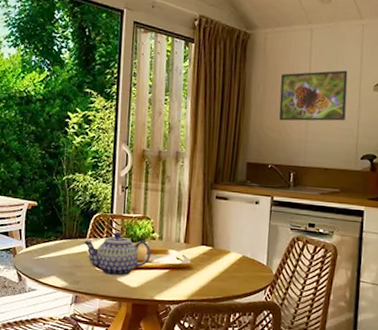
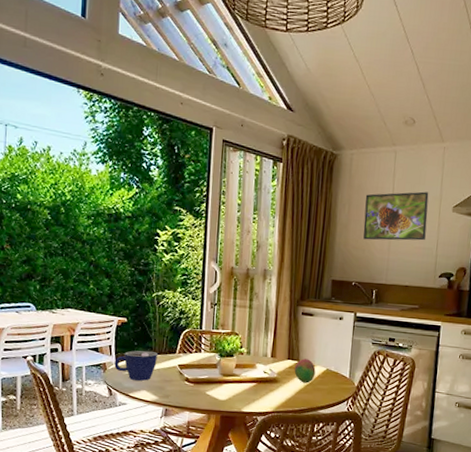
cup: none [24,235,68,266] -> present [114,350,157,381]
teapot: present [83,232,152,277] -> none [173,347,240,390]
fruit: none [208,244,231,271] -> present [294,358,316,383]

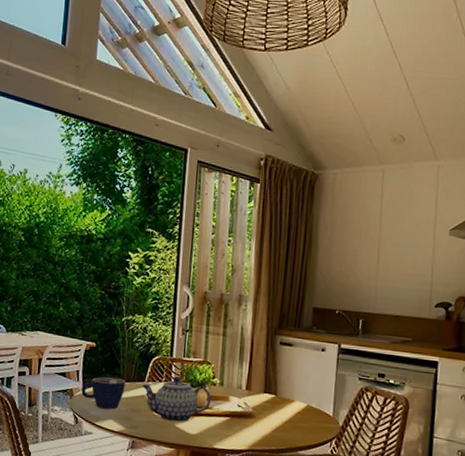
teapot: none [173,347,240,390] -> present [141,376,212,423]
fruit: present [294,358,316,383] -> none [271,392,295,420]
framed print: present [363,191,429,241] -> none [347,213,422,267]

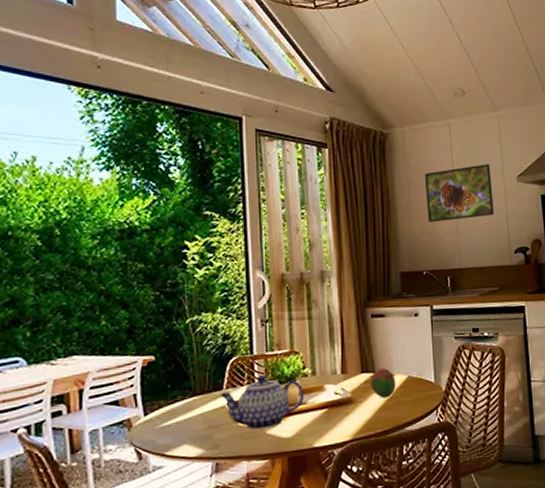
cup: present [81,377,126,410] -> none [142,392,199,434]
fruit: none [271,392,295,420] -> present [370,368,396,398]
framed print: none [347,213,422,267] -> present [424,164,494,223]

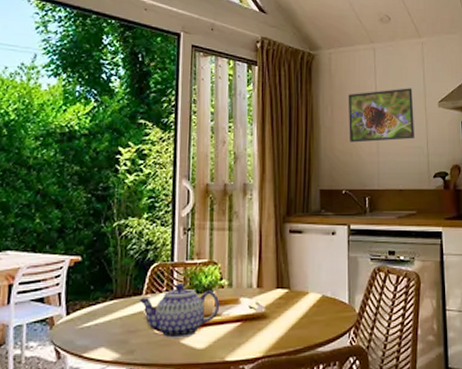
fruit: present [370,368,396,398] -> none [285,285,310,316]

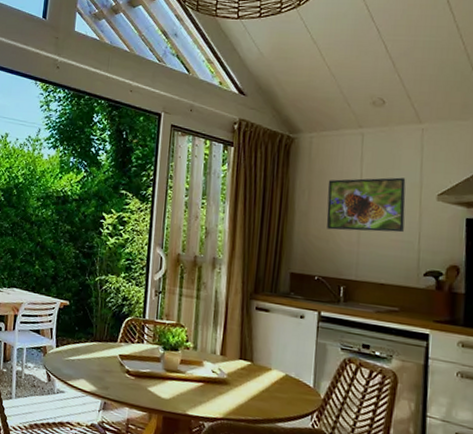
teapot: present [138,284,220,338] -> none [114,338,185,386]

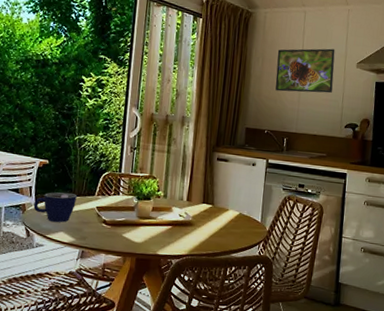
cup: none [54,335,98,369] -> present [33,192,77,222]

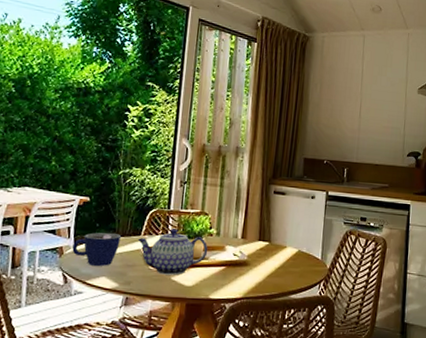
teapot: none [92,190,156,233] -> present [137,229,208,275]
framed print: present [275,48,335,94] -> none [334,73,396,121]

